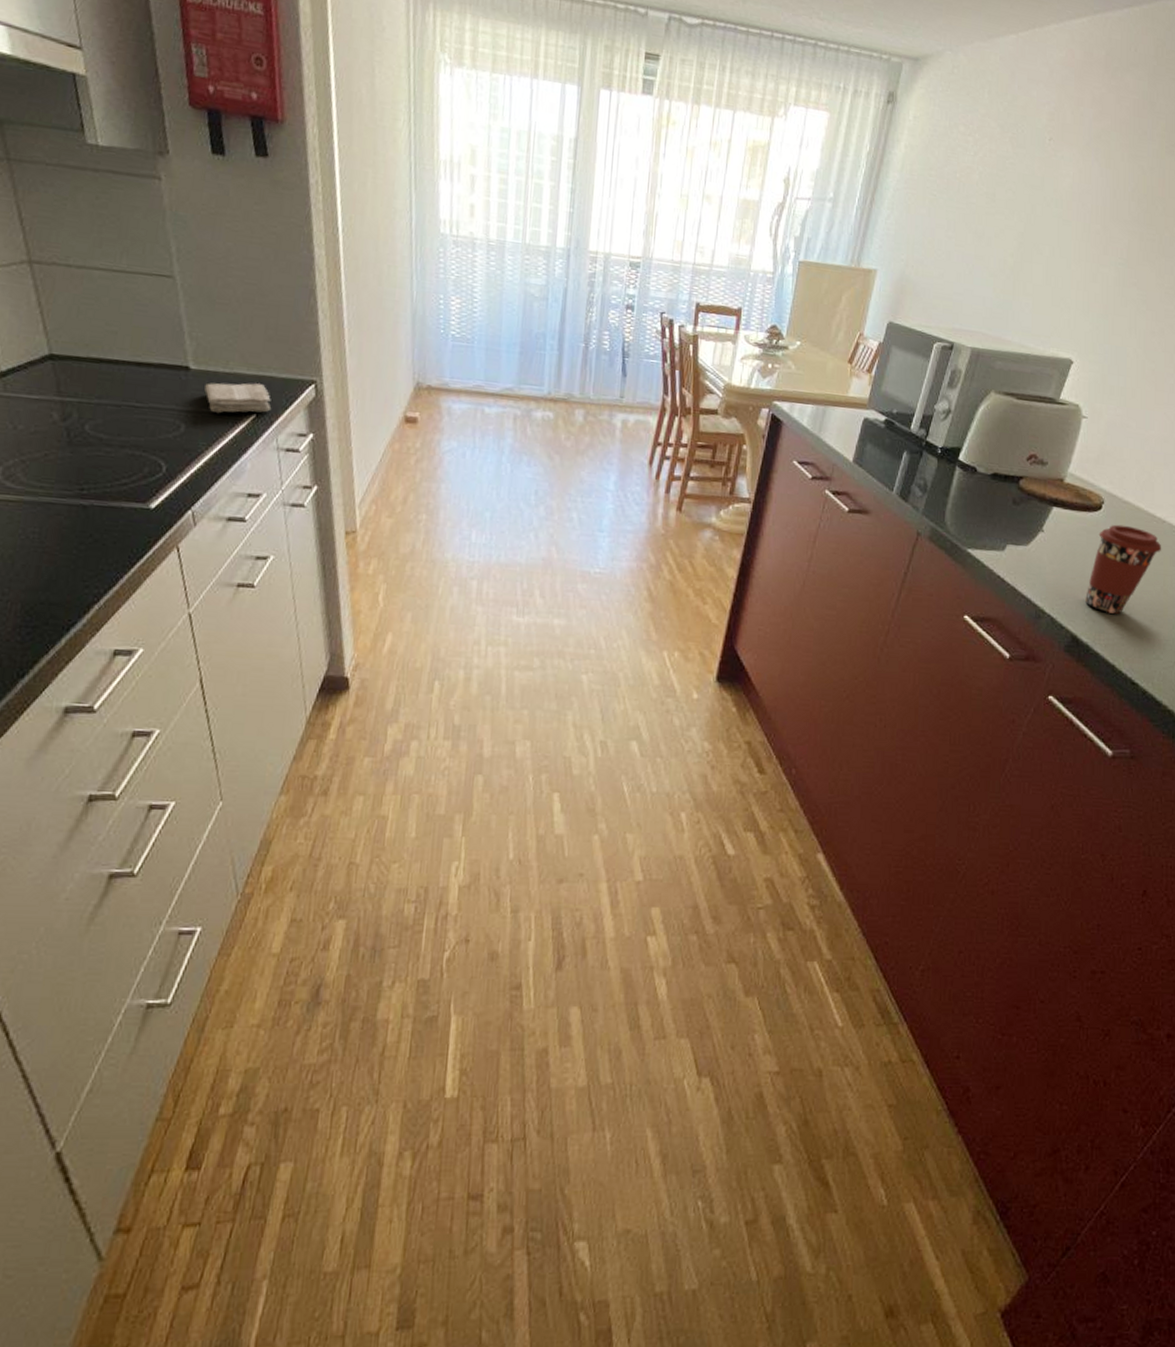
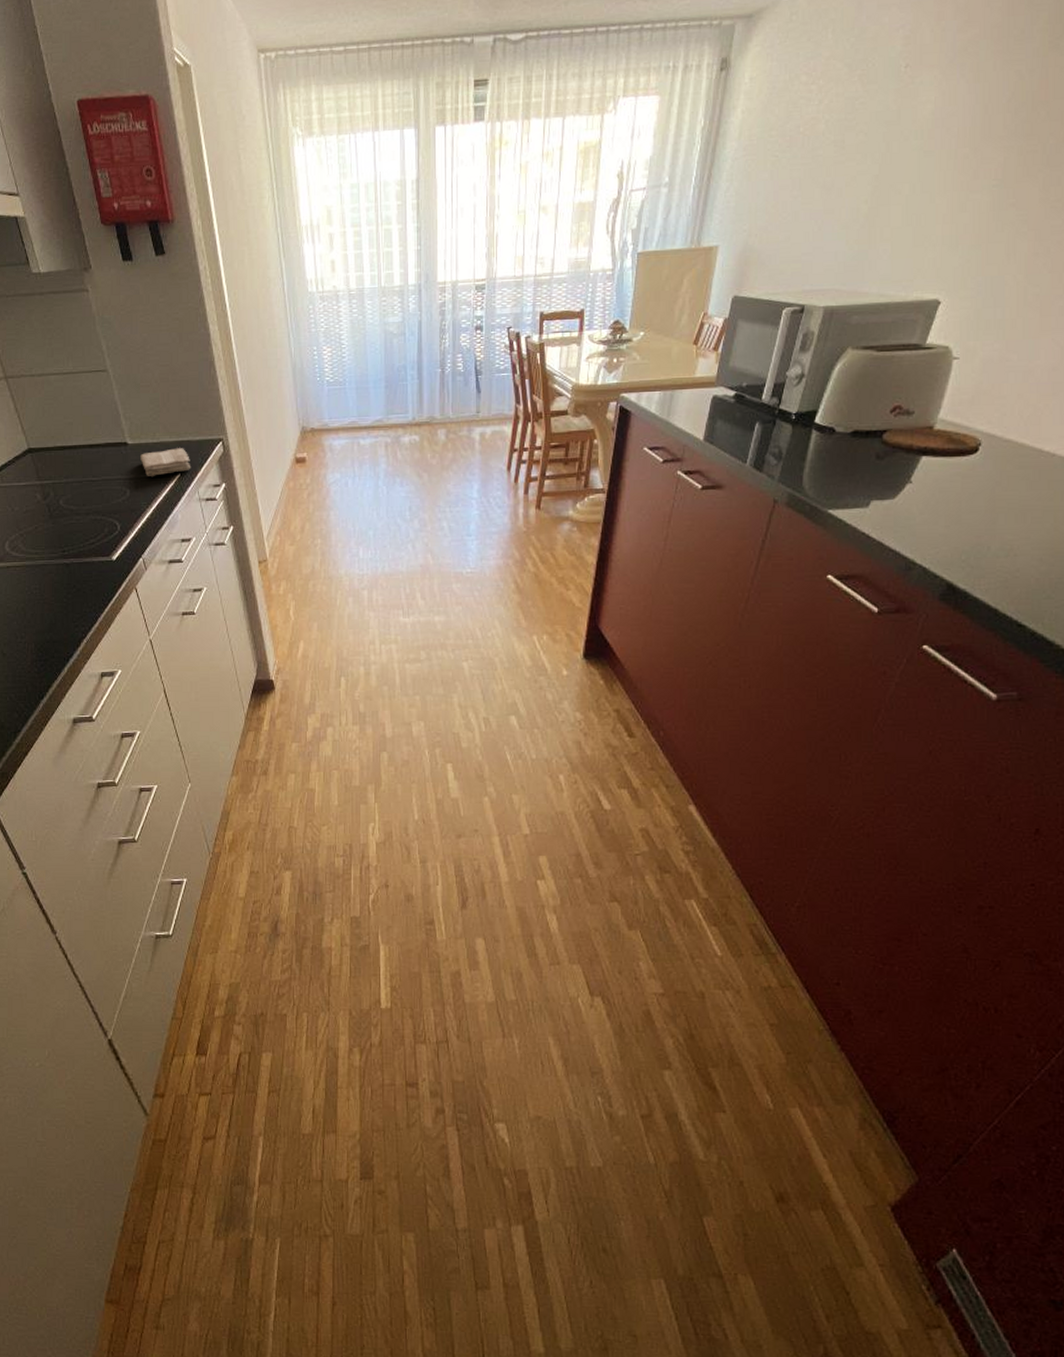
coffee cup: present [1084,524,1162,614] -> none [960,464,1052,557]

